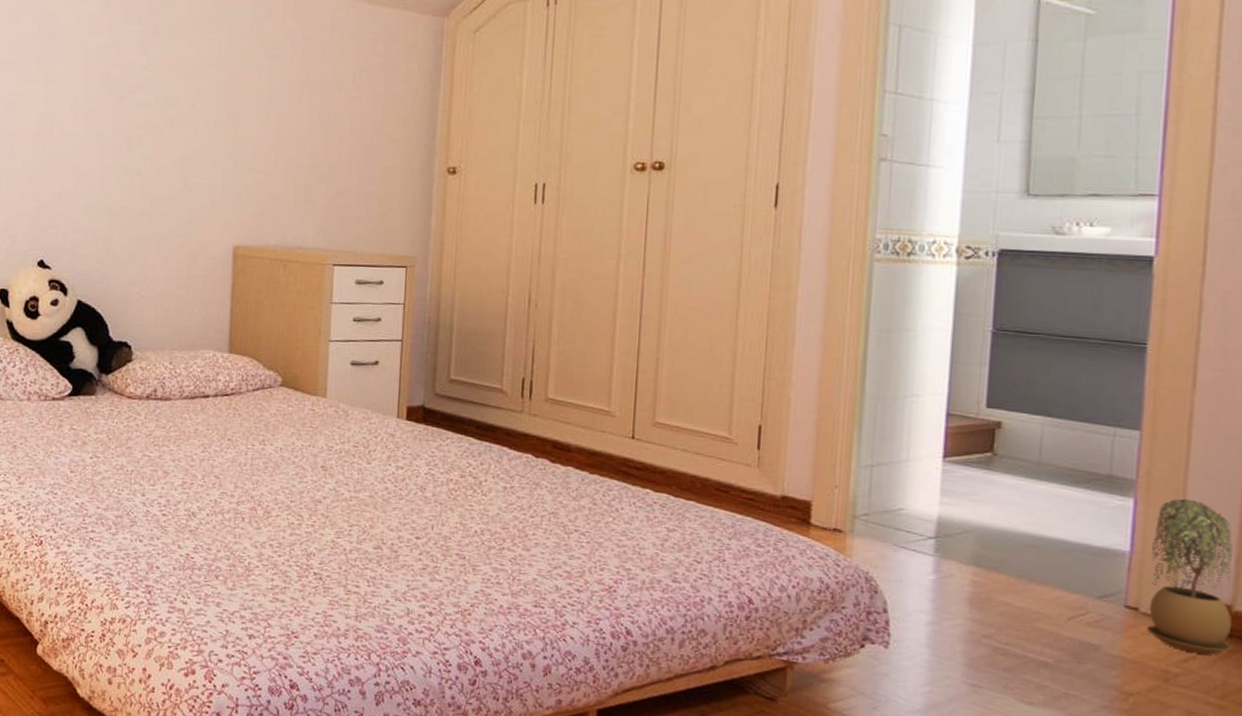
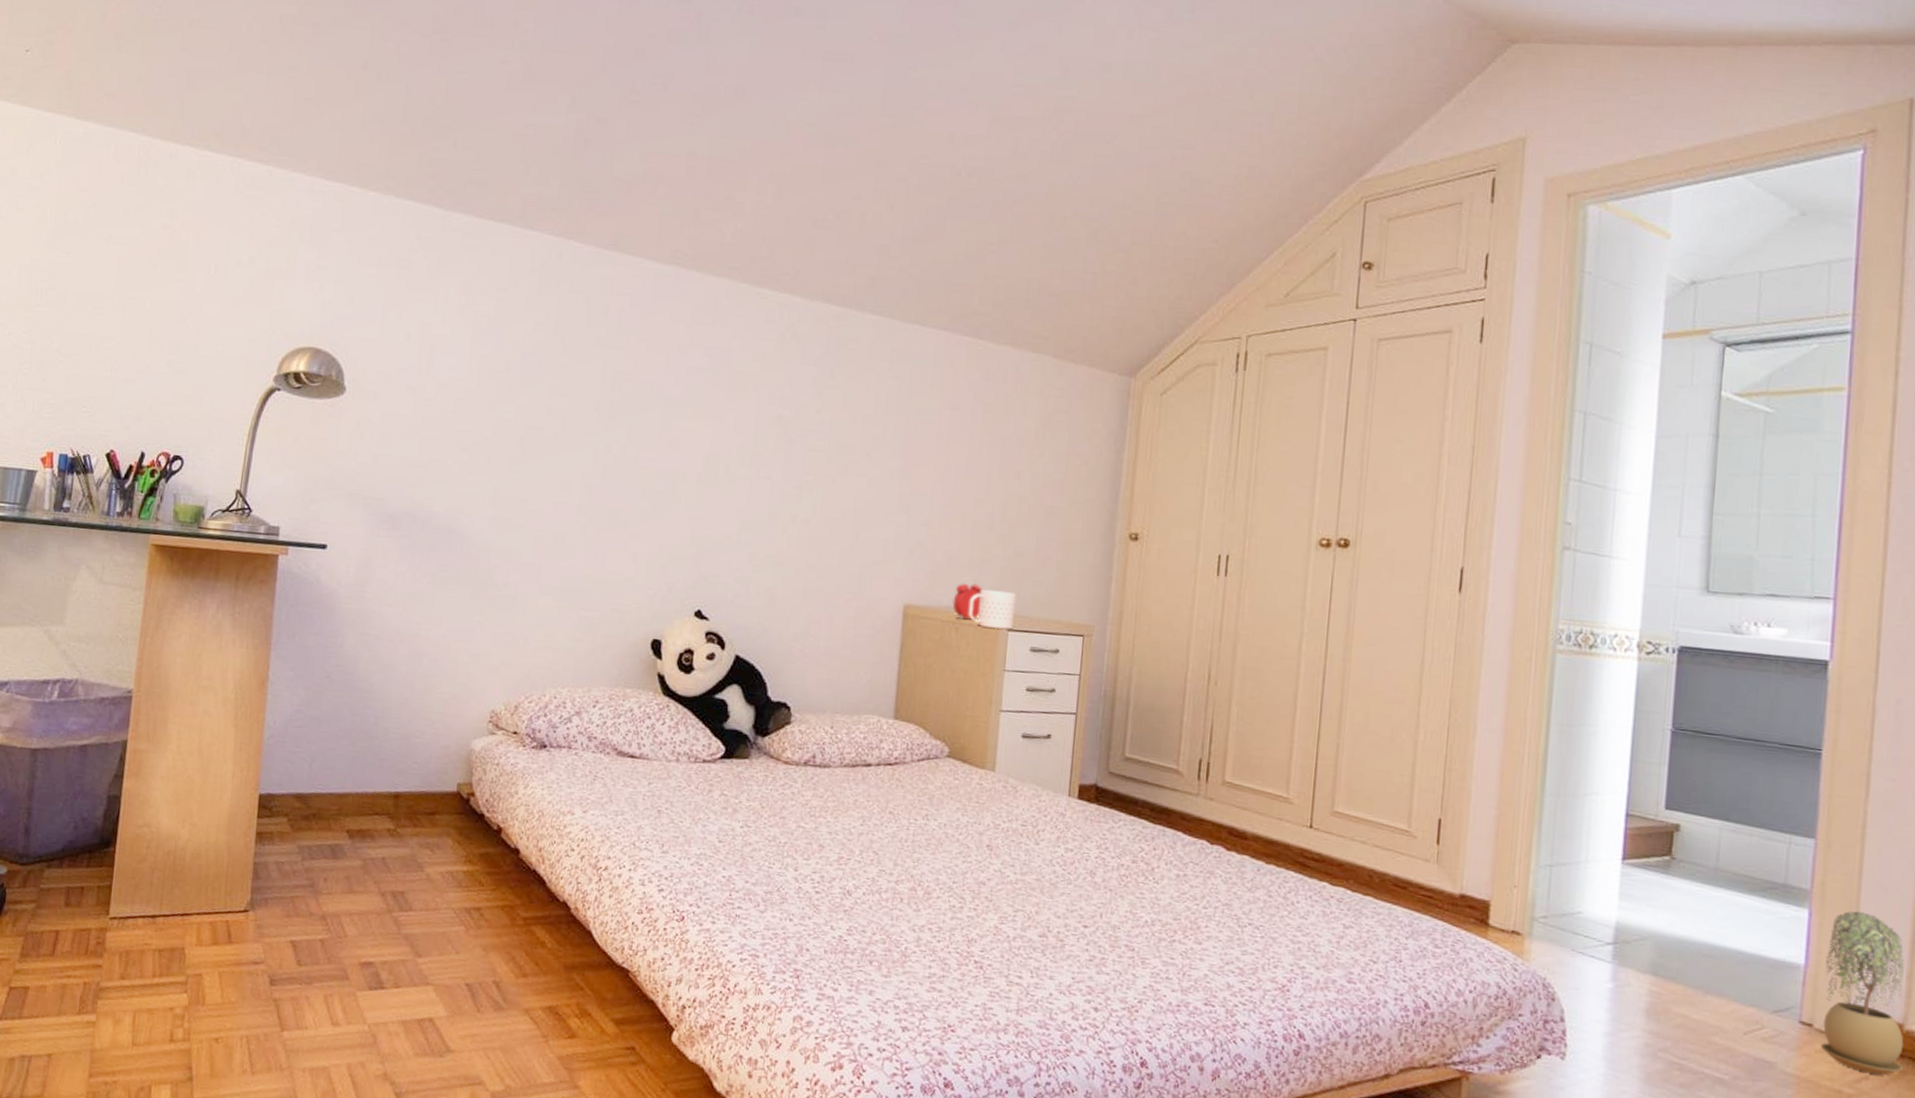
alarm clock: none [279,216,308,257] -> present [952,576,983,621]
mug: none [295,227,340,264] -> present [968,589,1016,629]

